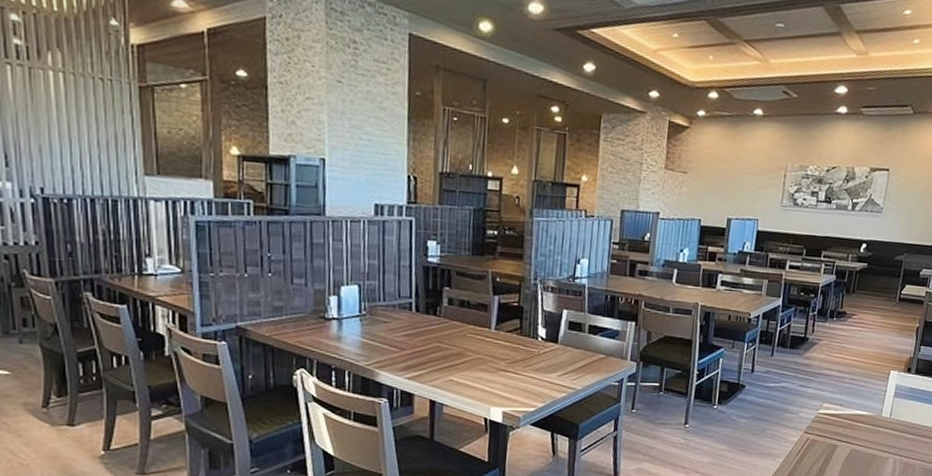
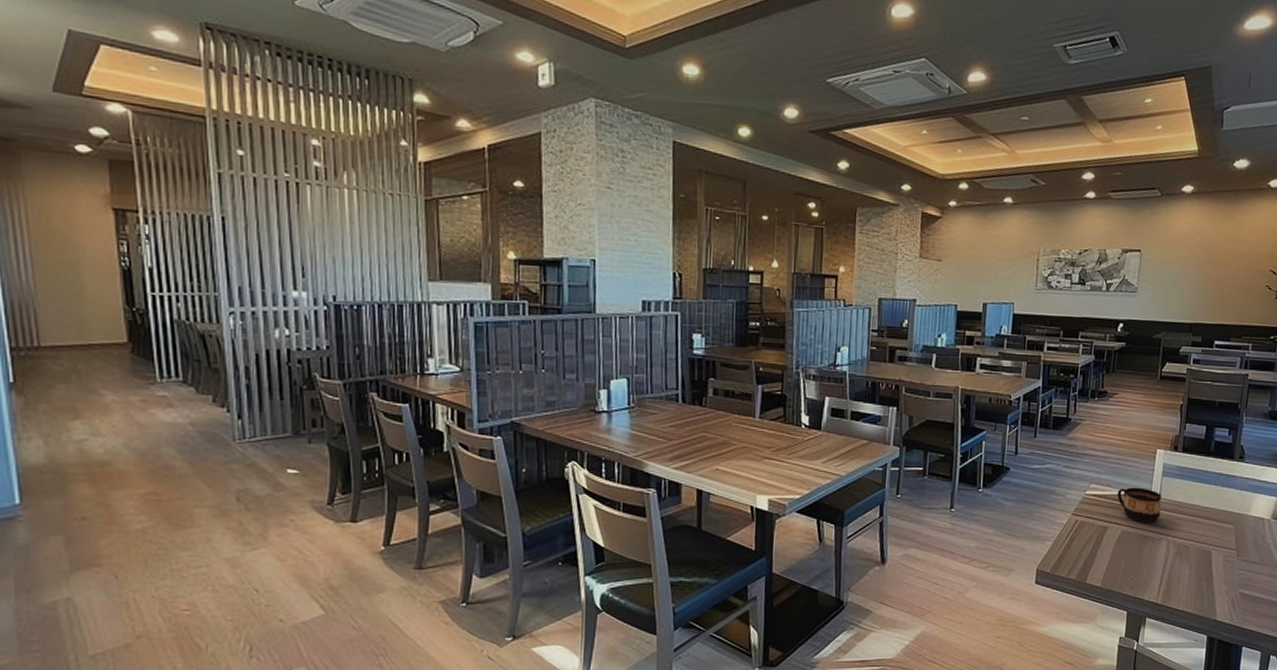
cup: none [848,407,892,441] -> present [1117,487,1161,522]

